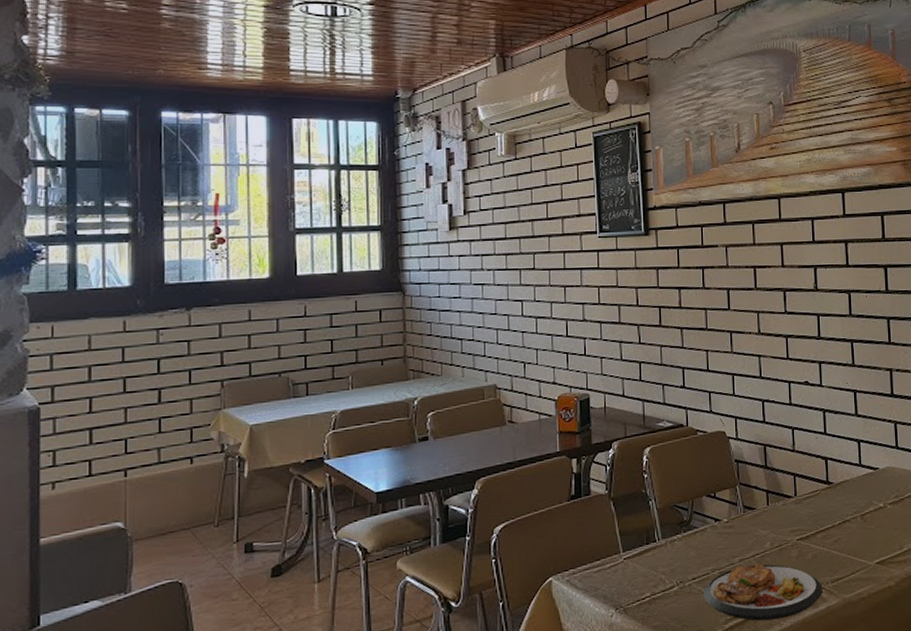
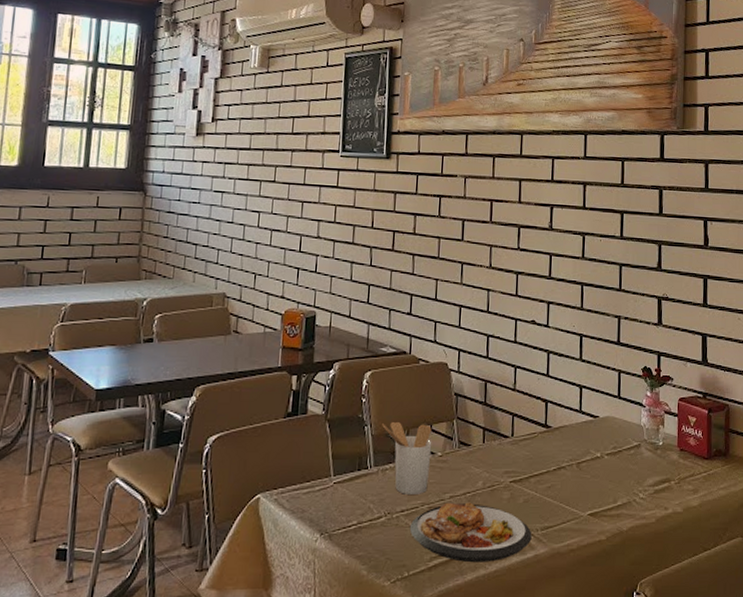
utensil holder: none [666,493,717,563] -> present [382,422,432,494]

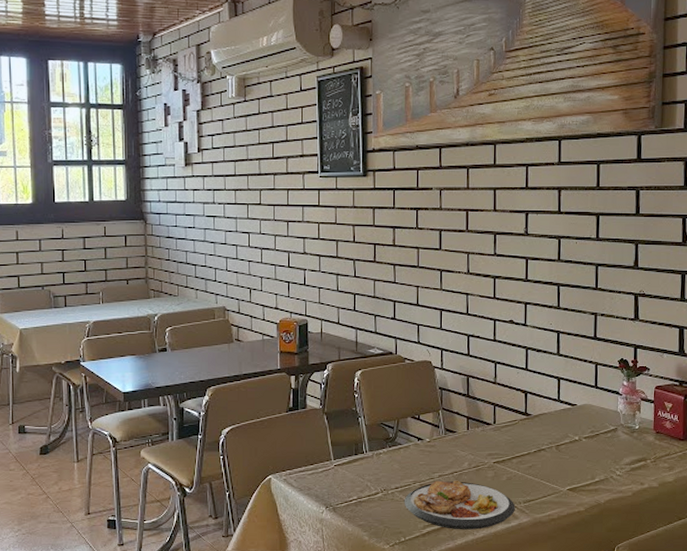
utensil holder: present [382,422,432,494] -> none [374,414,420,474]

